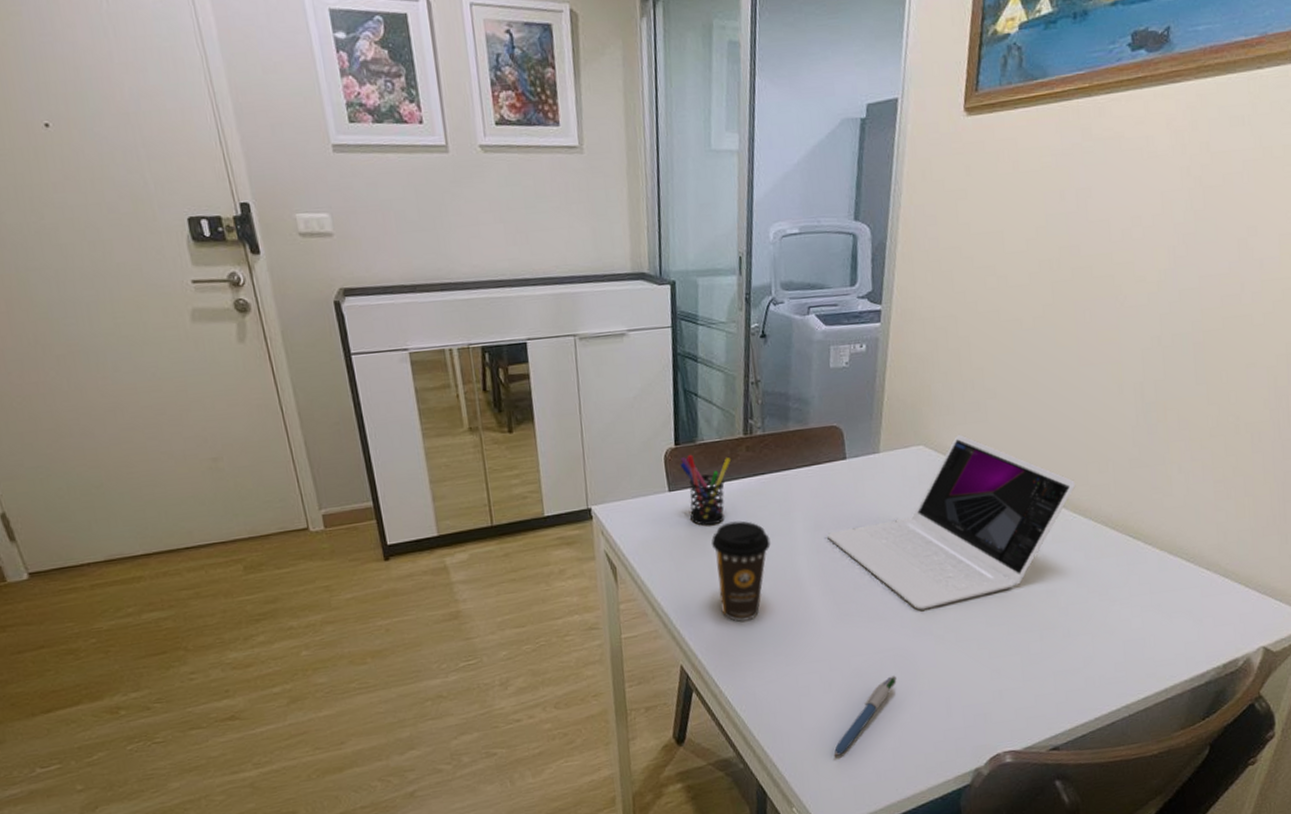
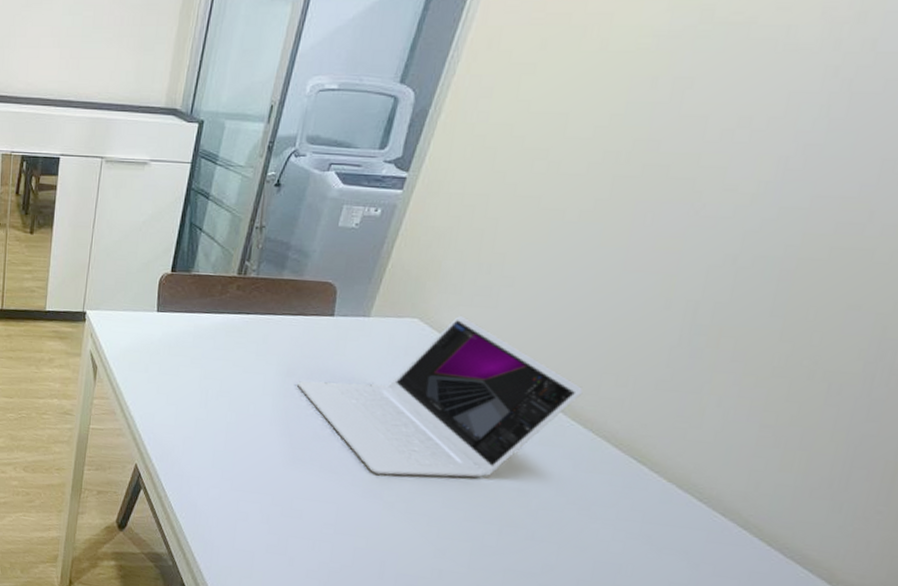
pen holder: present [680,454,732,526] -> none [171,282,221,350]
coffee cup: present [711,521,771,622] -> none [182,350,241,441]
pen: present [833,676,897,757] -> none [257,526,335,582]

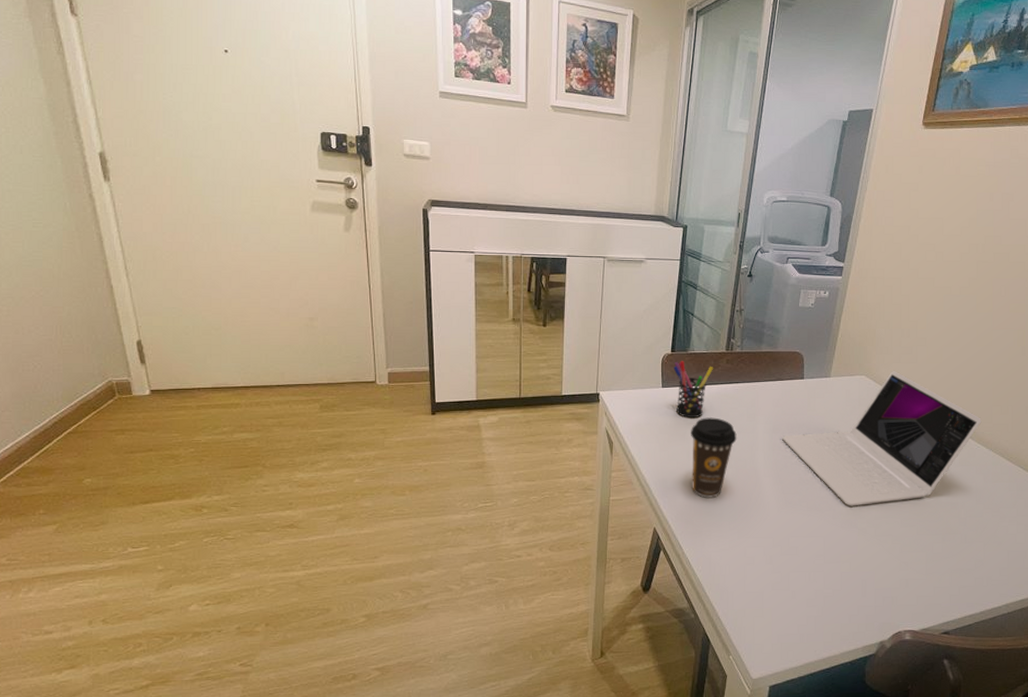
pen holder: none [171,282,221,350] -> present [673,360,714,419]
coffee cup: none [182,350,241,441] -> present [691,417,737,498]

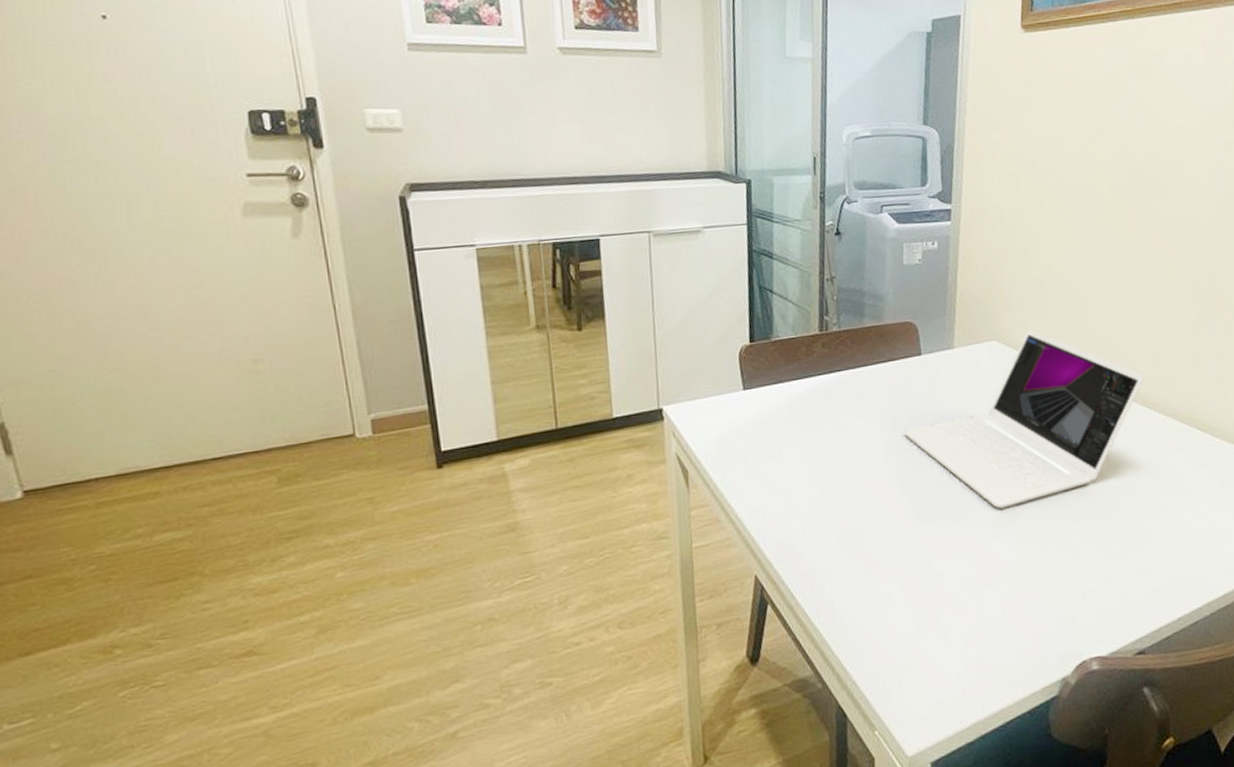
pen holder: present [673,360,714,419] -> none [755,351,807,425]
coffee cup: present [691,417,737,498] -> none [787,419,848,526]

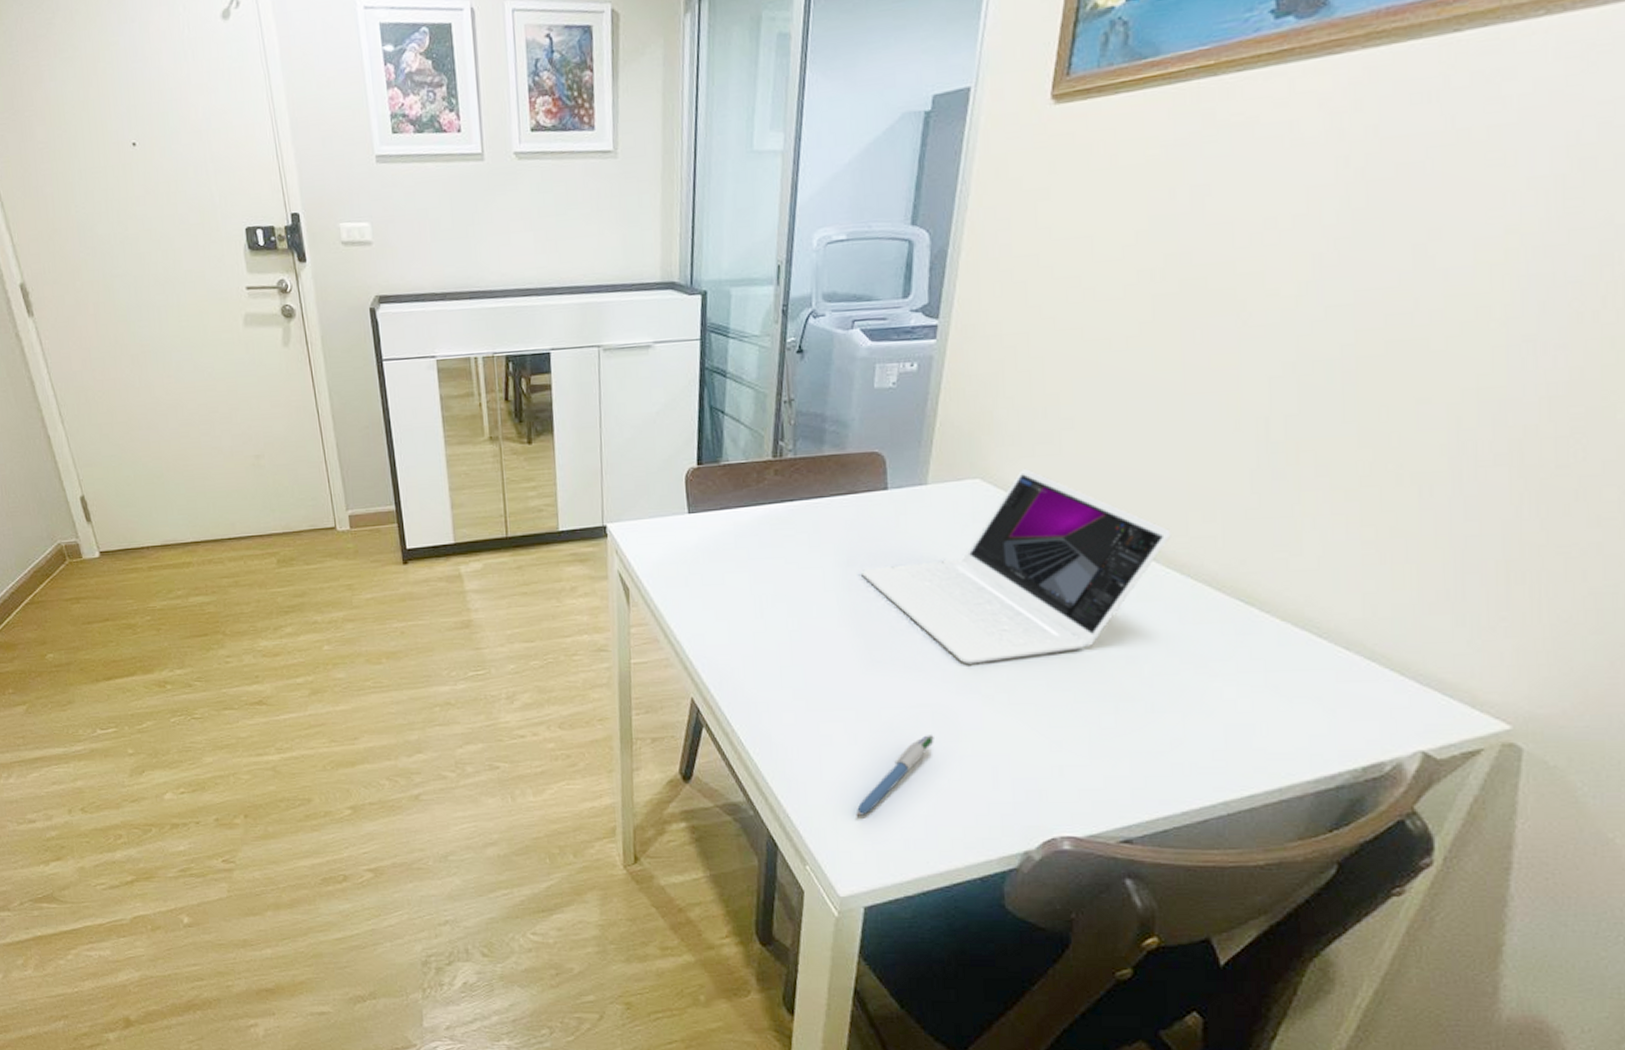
pen: none [916,579,979,672] -> present [856,735,934,817]

